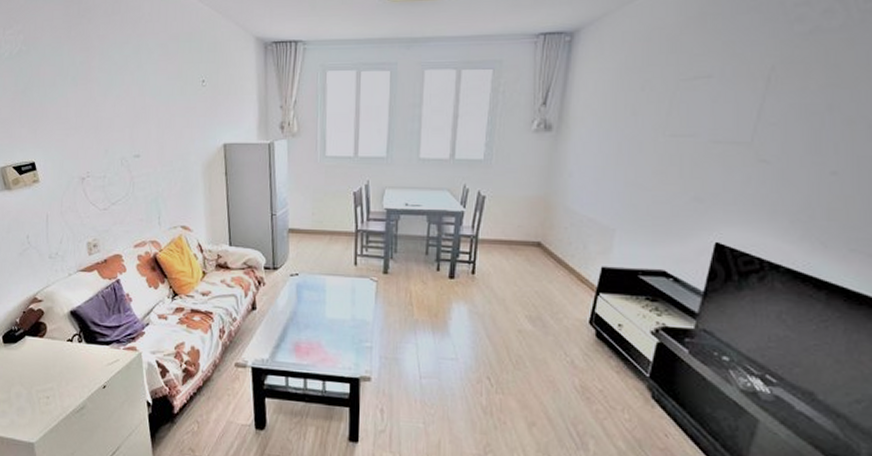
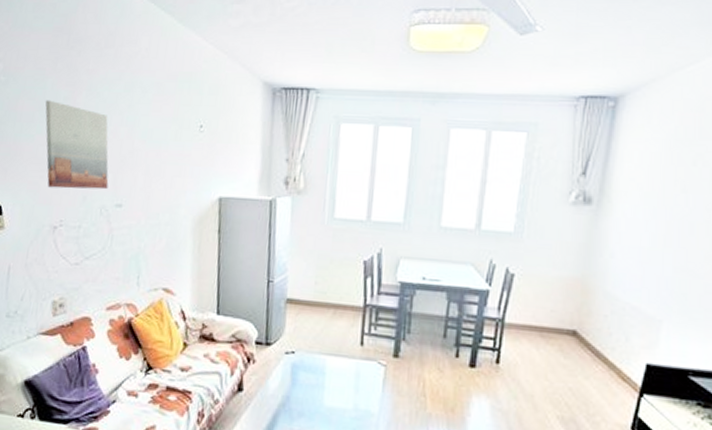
wall art: none [63,65,126,144] -> present [45,100,109,190]

